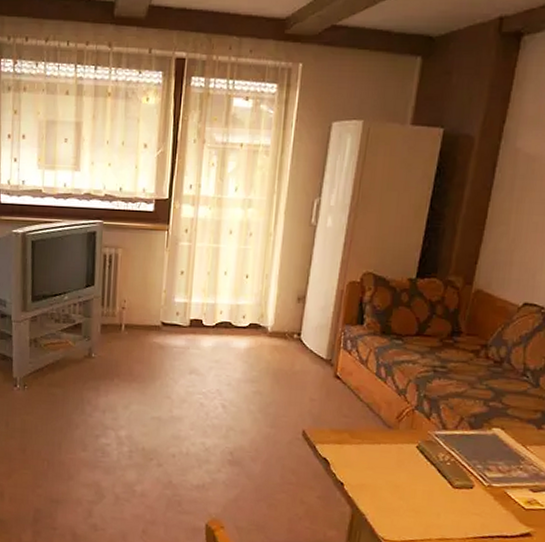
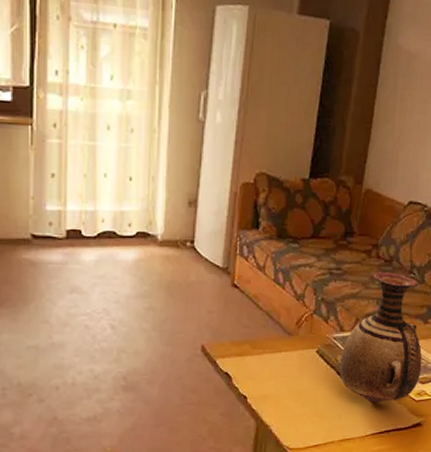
vase: none [440,372,534,506] -> present [339,271,422,403]

